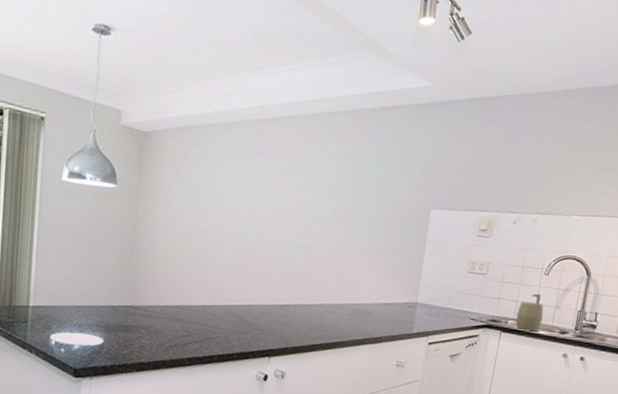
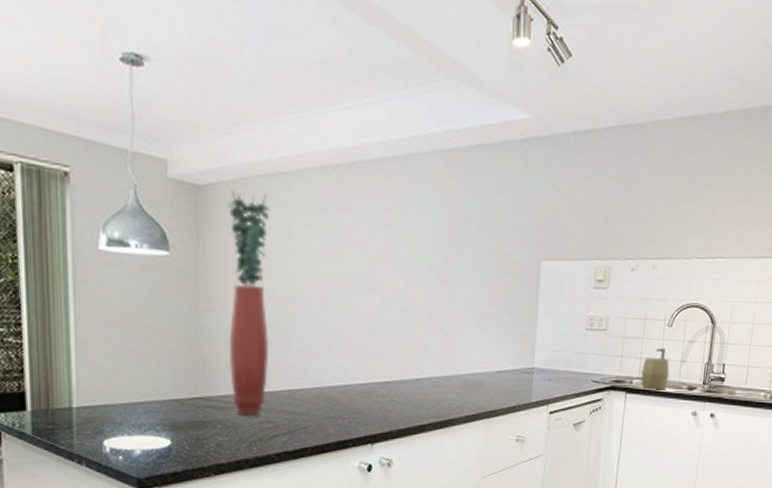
vase: none [155,137,201,325] -> present [227,190,270,417]

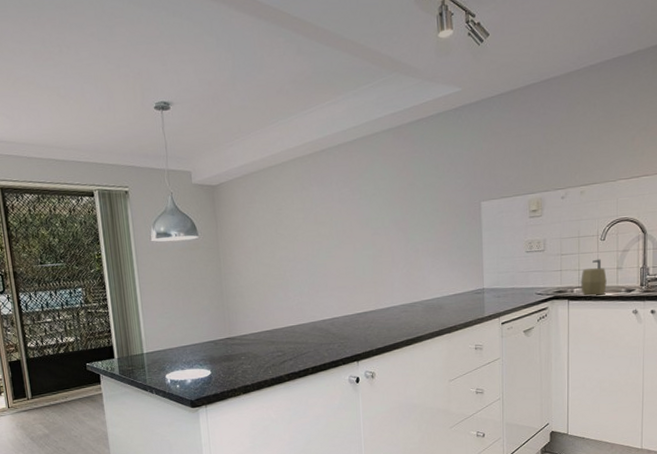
vase: present [227,190,270,417] -> none [235,184,275,349]

